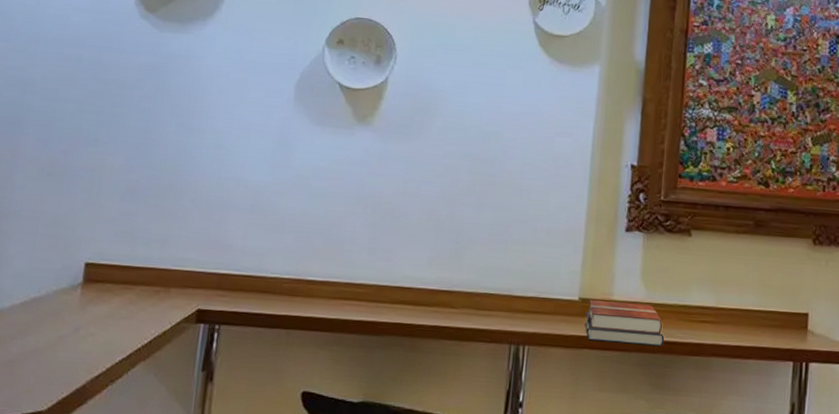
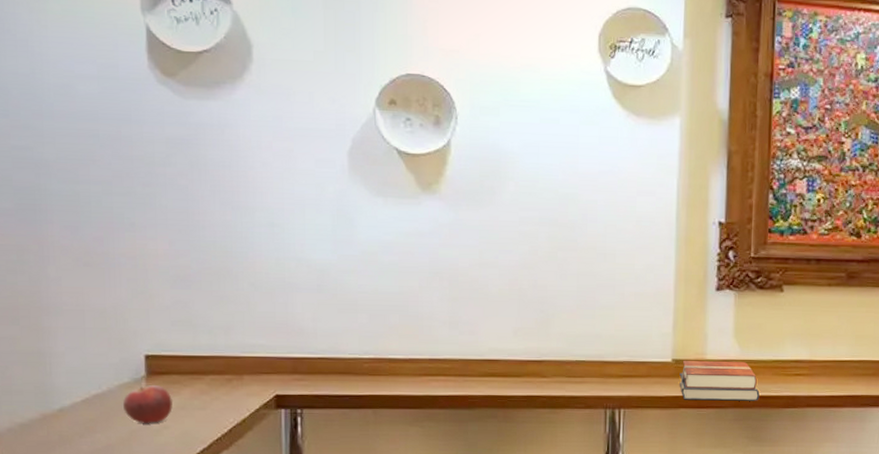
fruit: none [56,292,102,330] -> present [123,385,173,423]

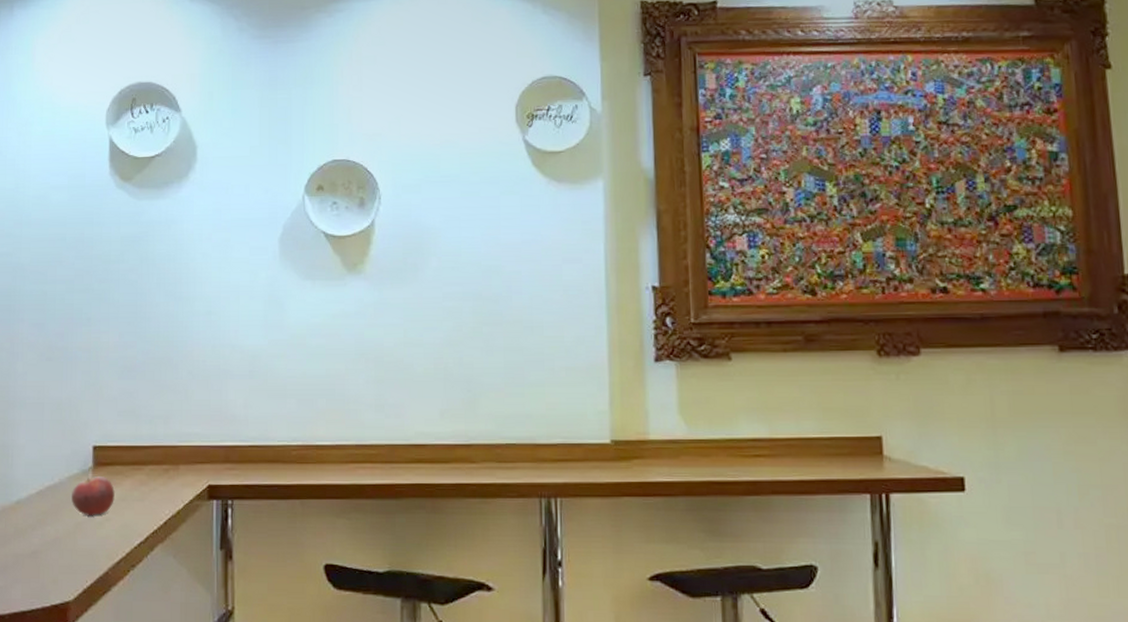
books: present [679,360,760,401] -> none [620,441,714,488]

